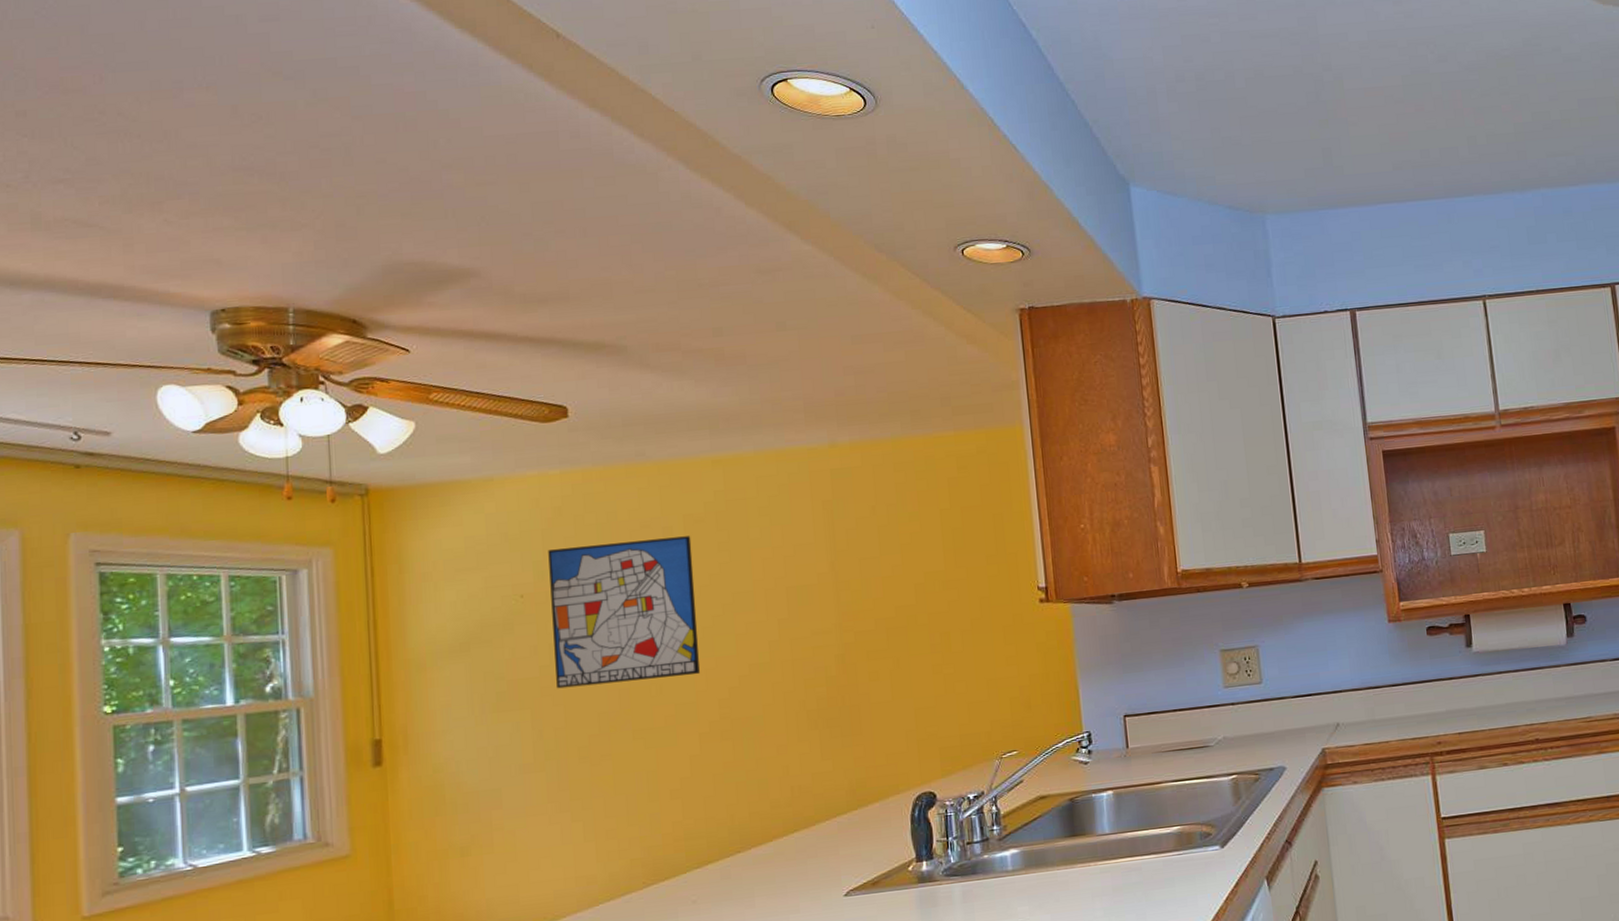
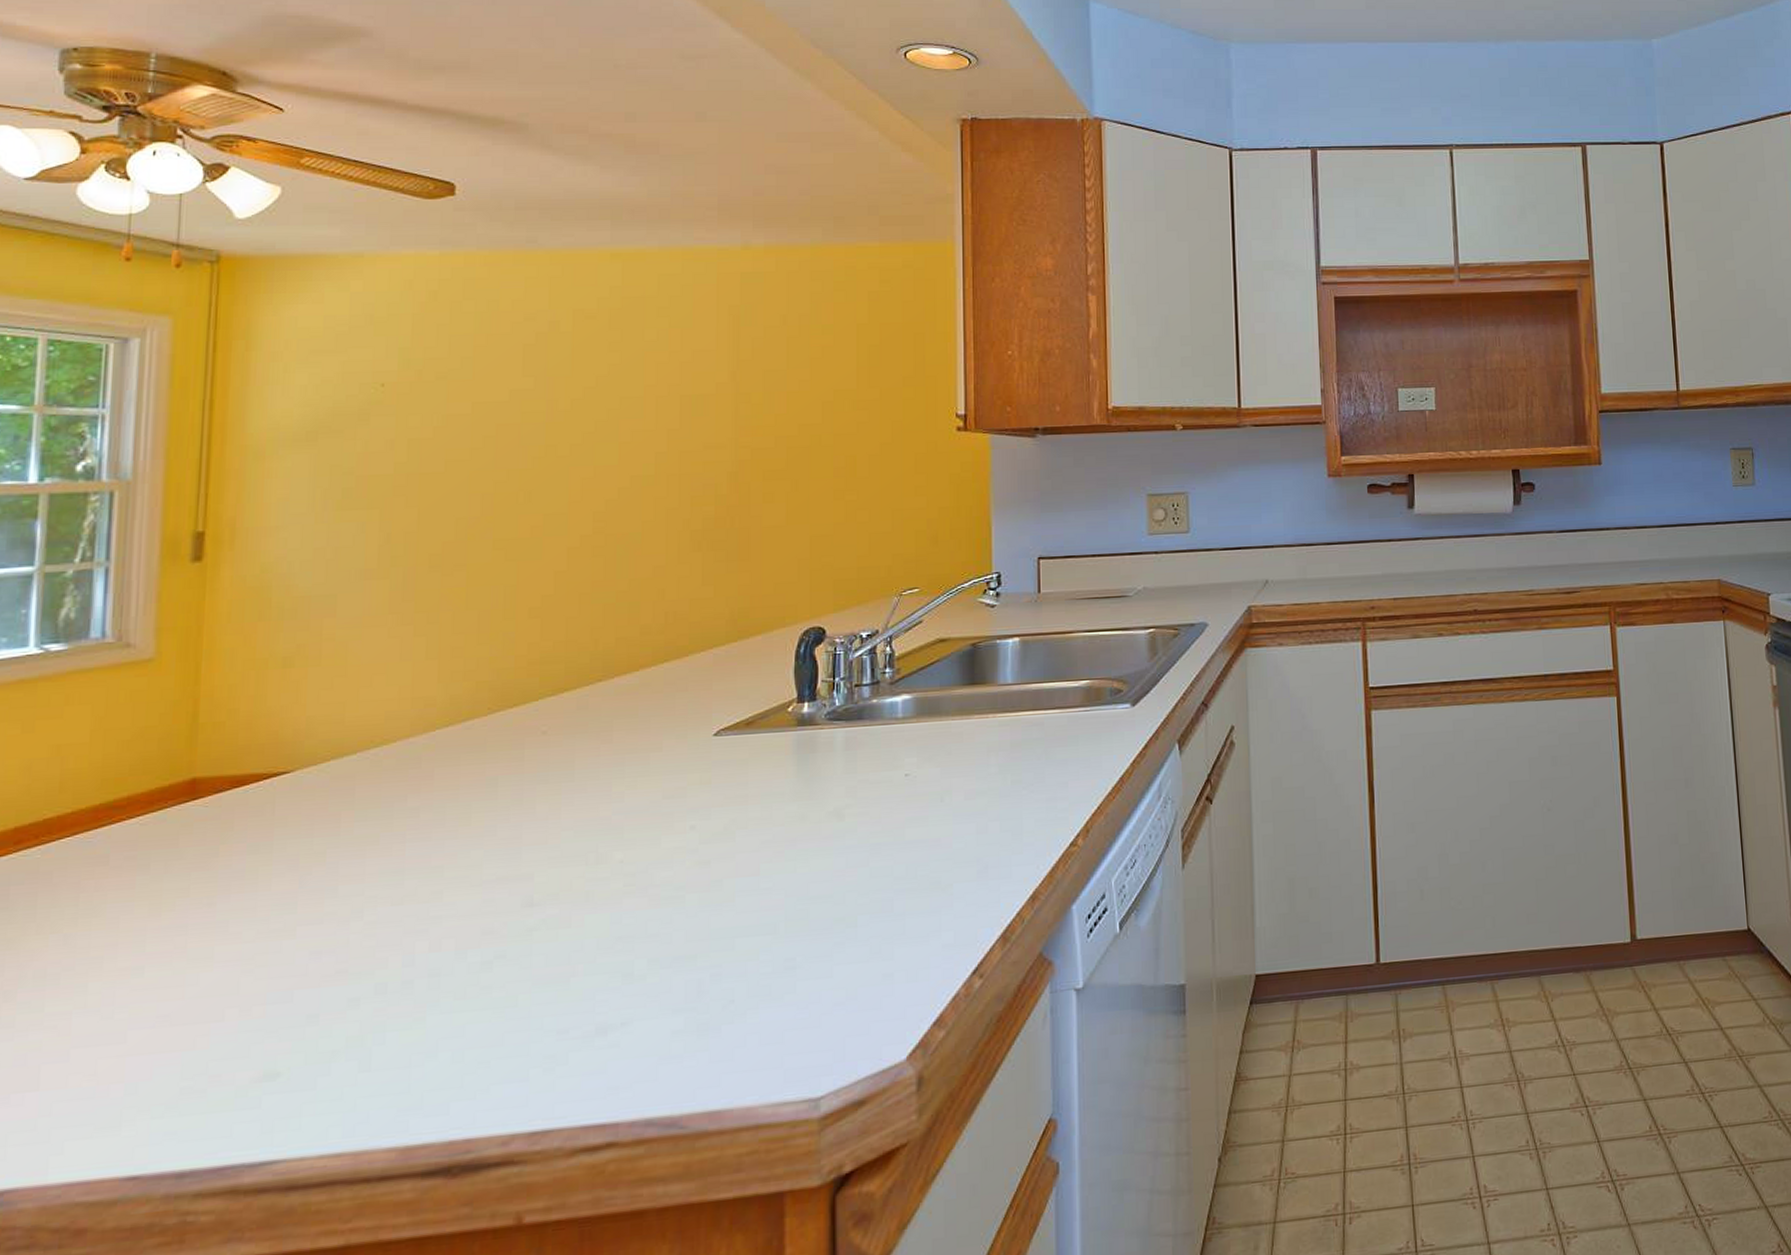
wall art: present [548,536,700,689] -> none [412,332,580,489]

